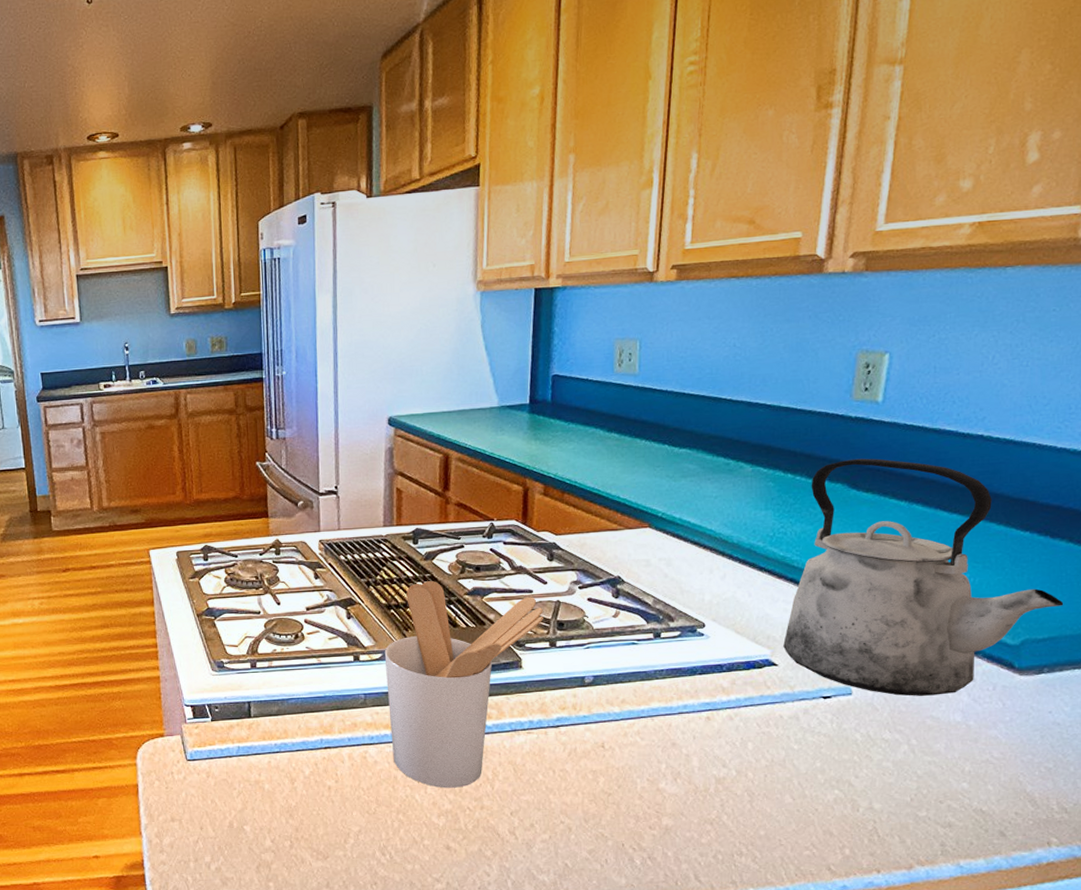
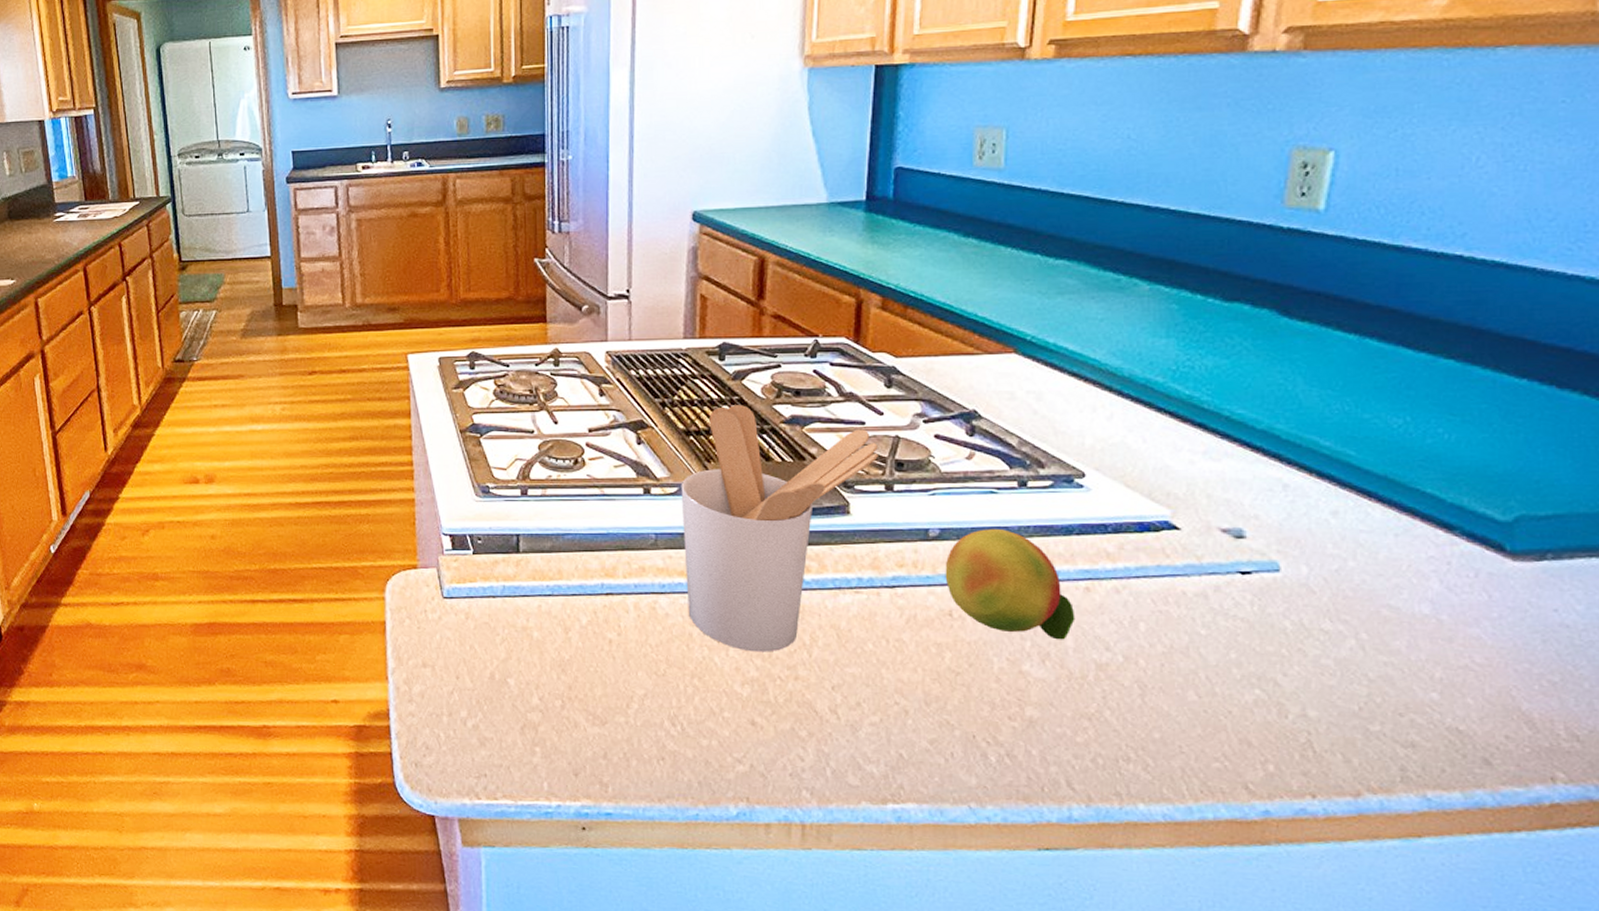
fruit: none [598,673,699,761] -> present [945,529,1075,640]
kettle: present [783,458,1064,696] -> none [1188,279,1576,579]

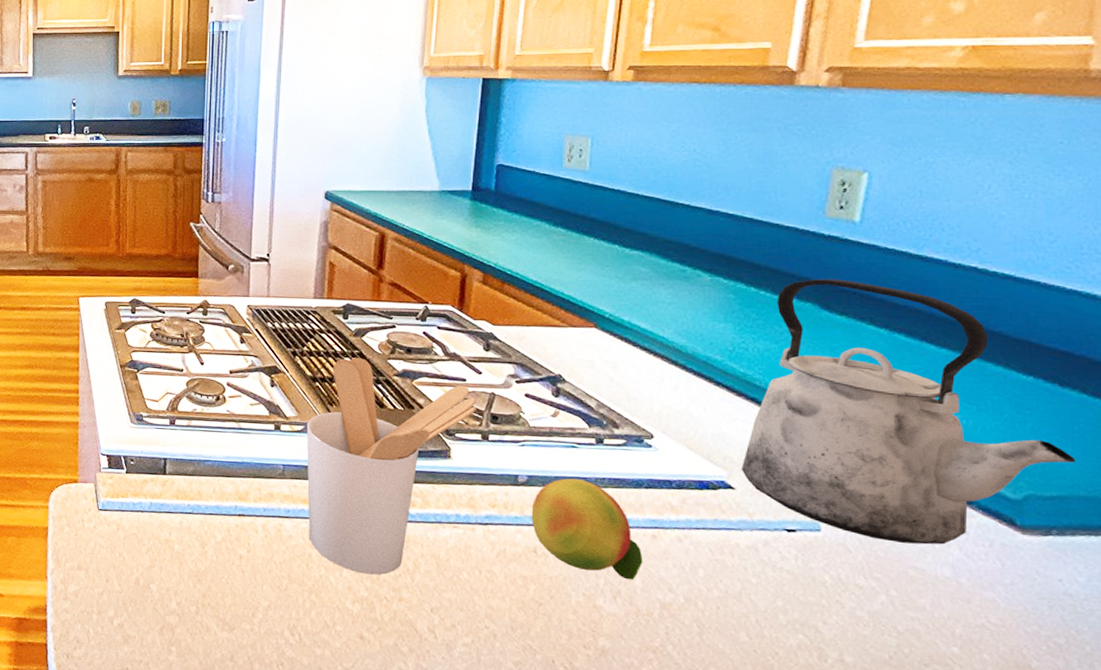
kettle: none [1188,279,1576,579] -> present [742,278,1076,545]

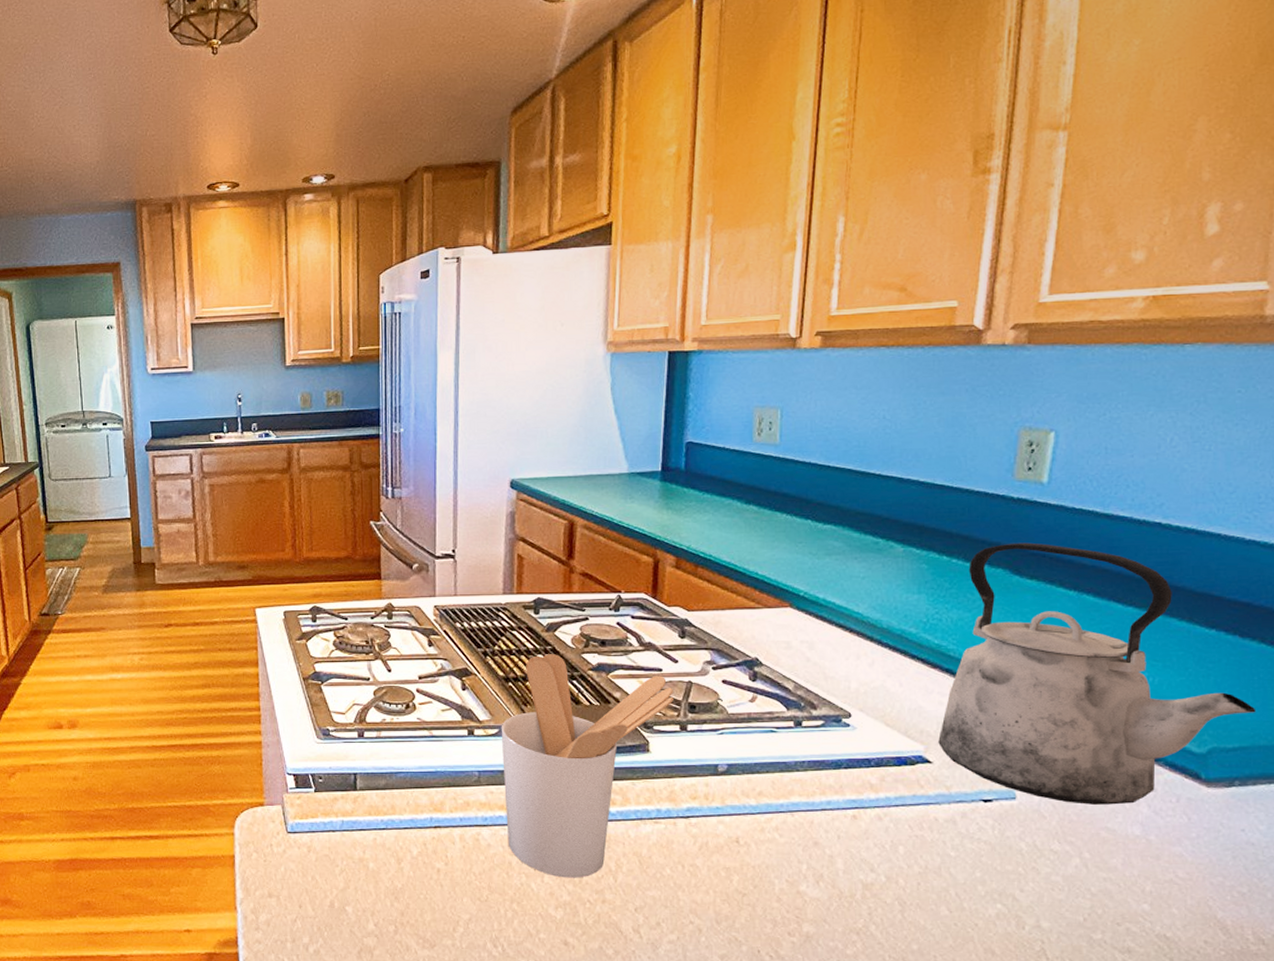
fruit: present [531,478,643,580] -> none [732,764,845,863]

